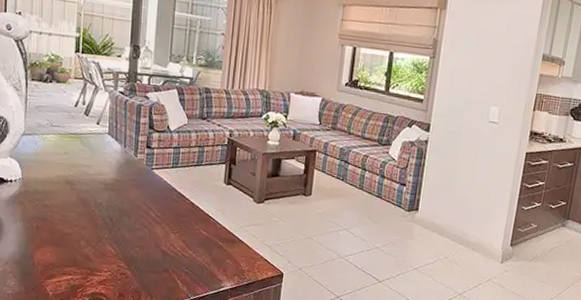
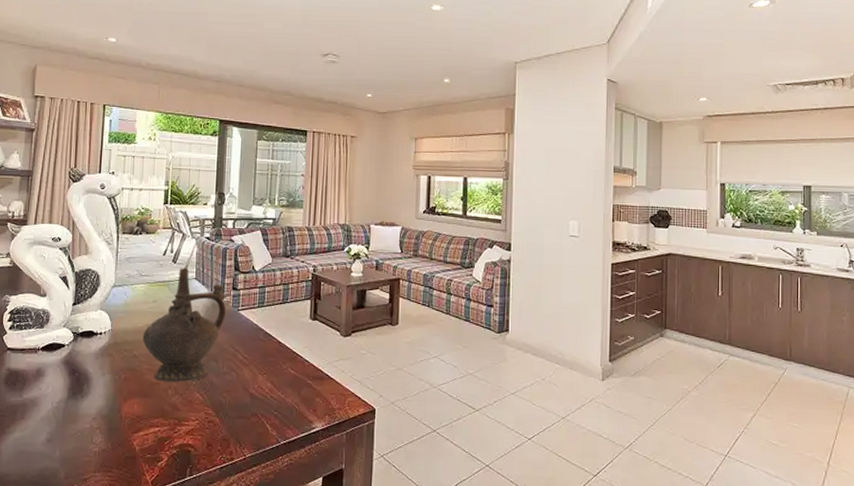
ceremonial vessel: none [54,121,140,235] -> present [142,268,226,382]

